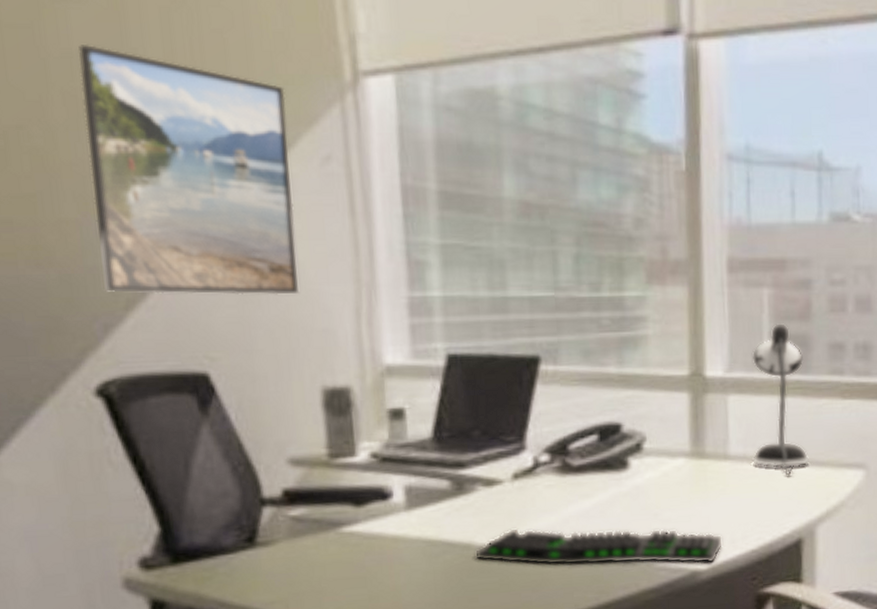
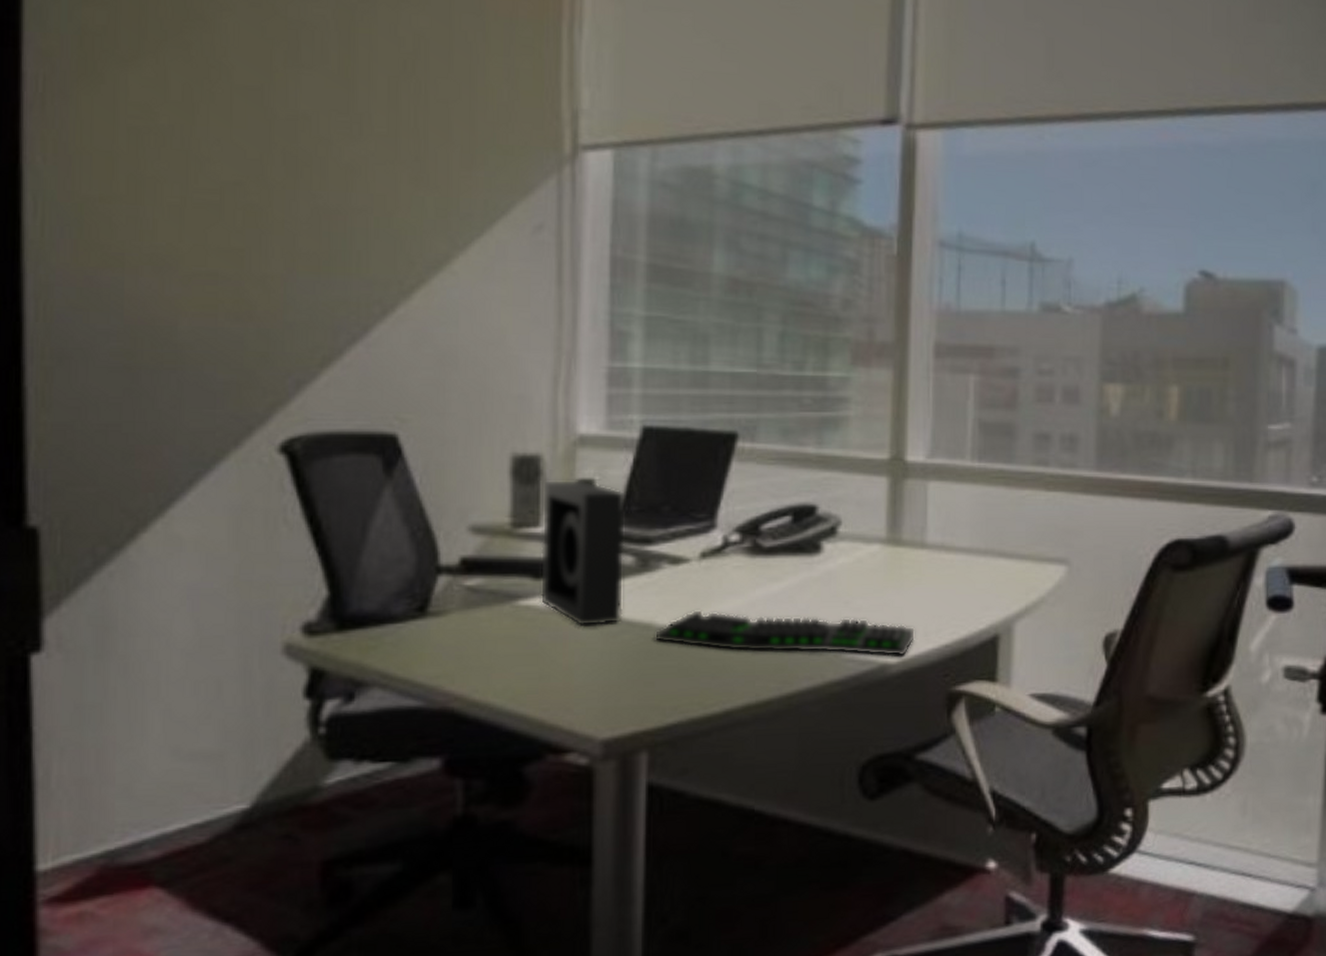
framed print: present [79,43,300,295] -> none [300,107,504,359]
speaker: none [354,408,443,550] -> present [539,479,626,627]
desk lamp: present [751,323,810,476] -> none [949,411,1011,568]

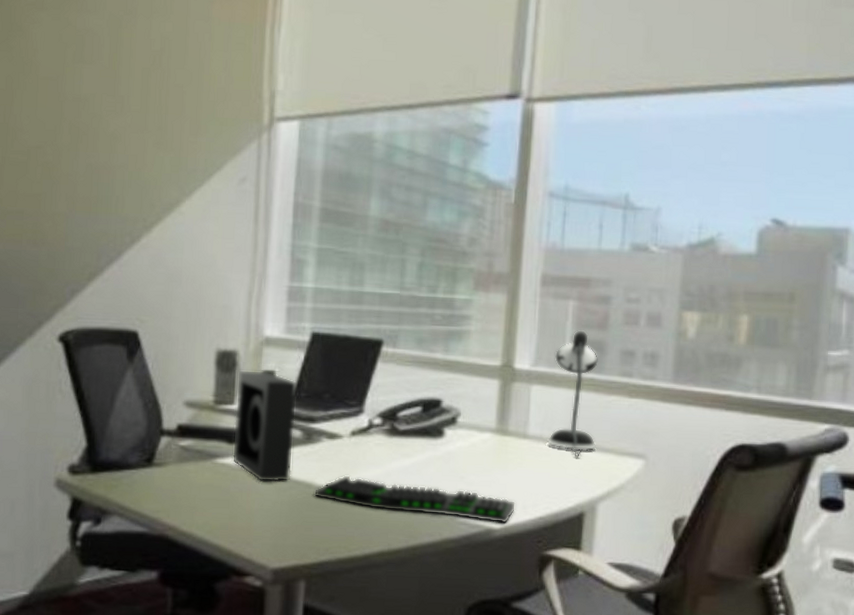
desk lamp: none [949,411,1011,568] -> present [546,330,599,458]

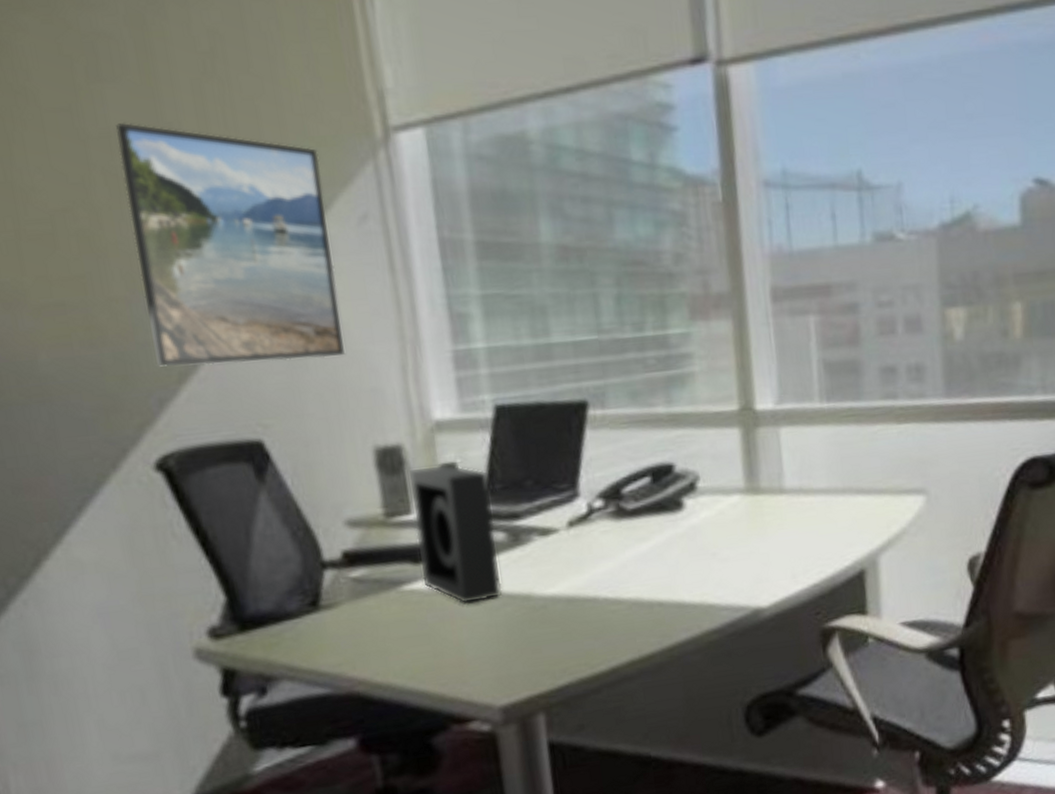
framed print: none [75,92,220,278] -> present [116,121,346,368]
keyboard: present [313,475,516,524] -> none [534,567,785,612]
desk lamp: present [546,330,599,458] -> none [801,350,868,506]

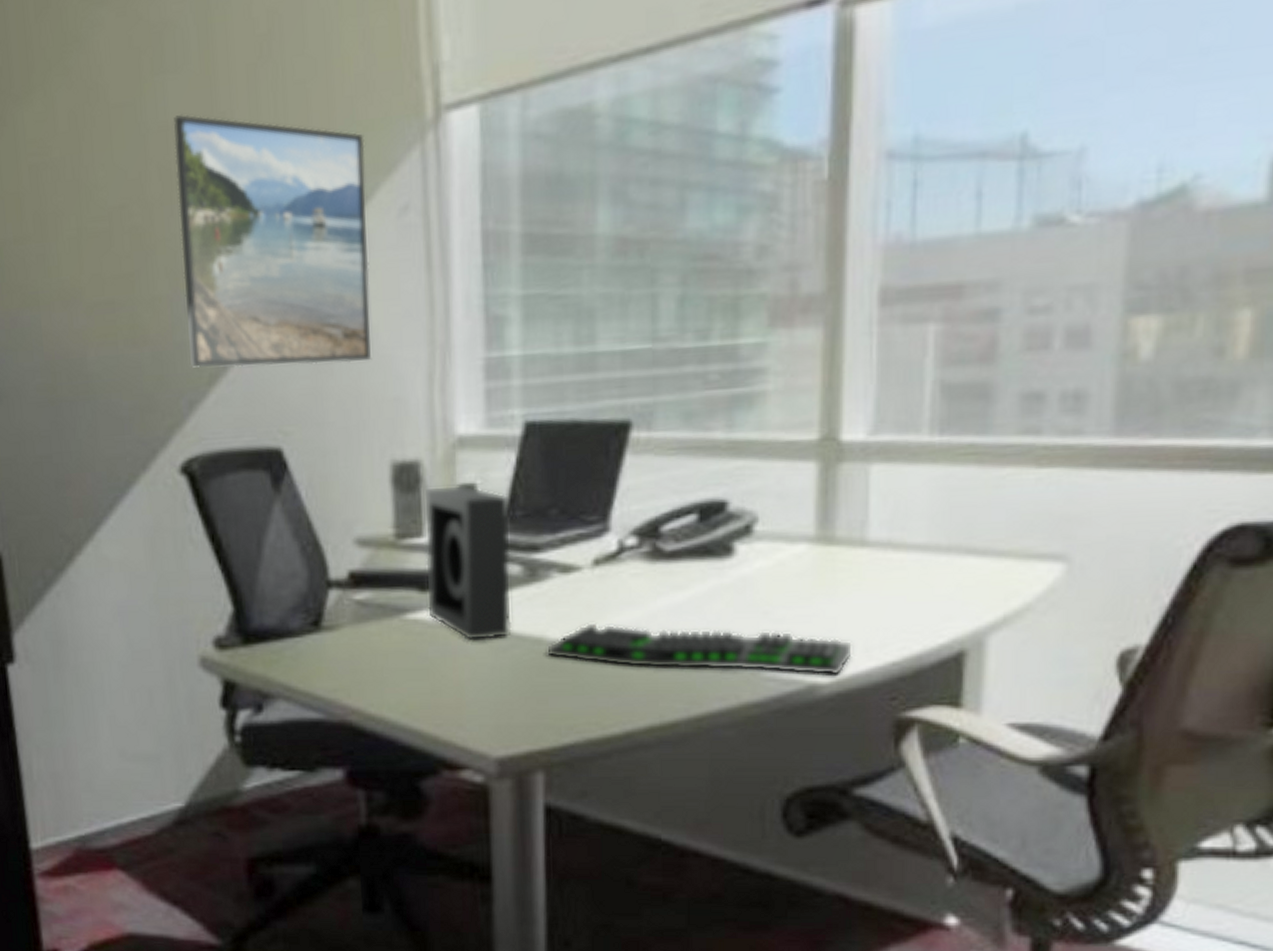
keyboard: none [534,567,785,612] -> present [545,623,854,676]

